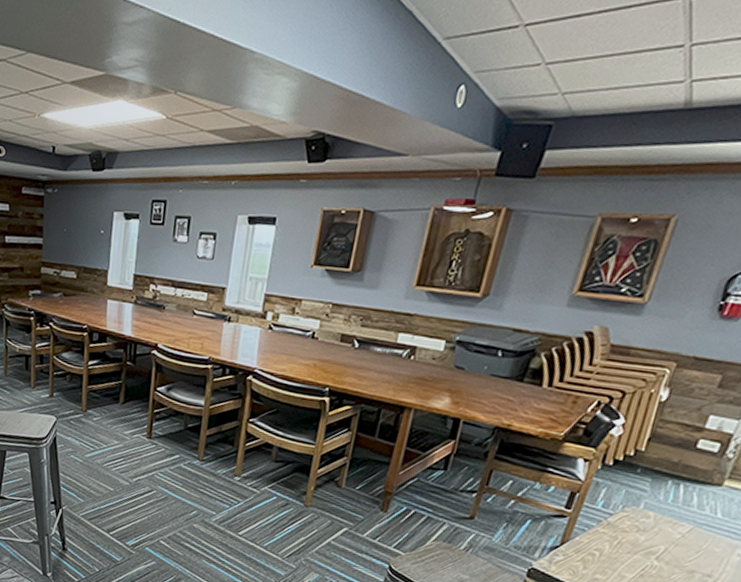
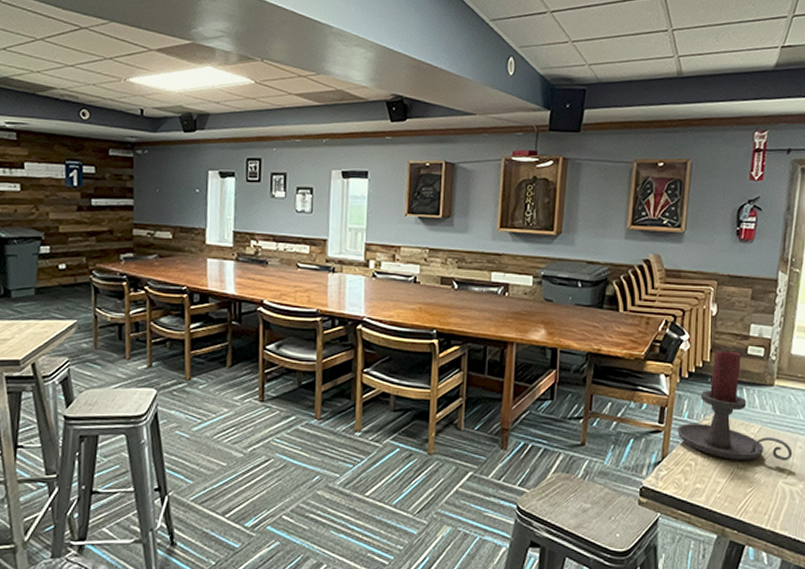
candle holder: none [585,440,728,567] -> present [677,350,793,462]

